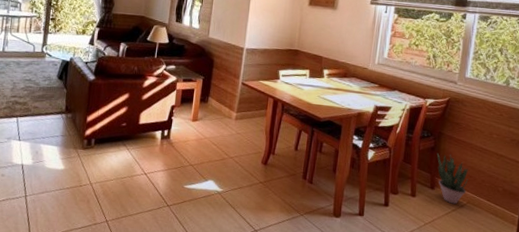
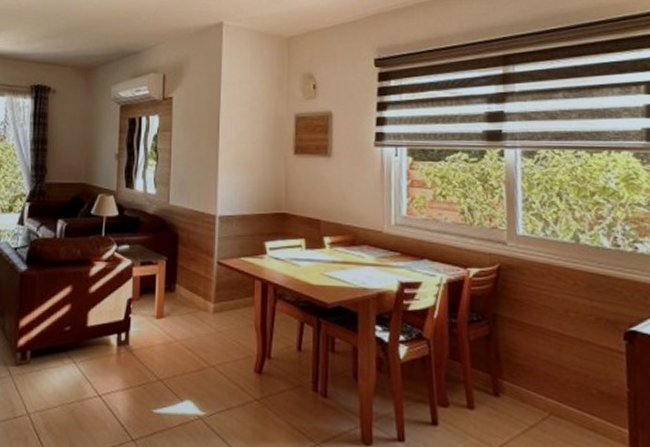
potted plant: present [437,152,469,205] -> none [496,343,546,418]

